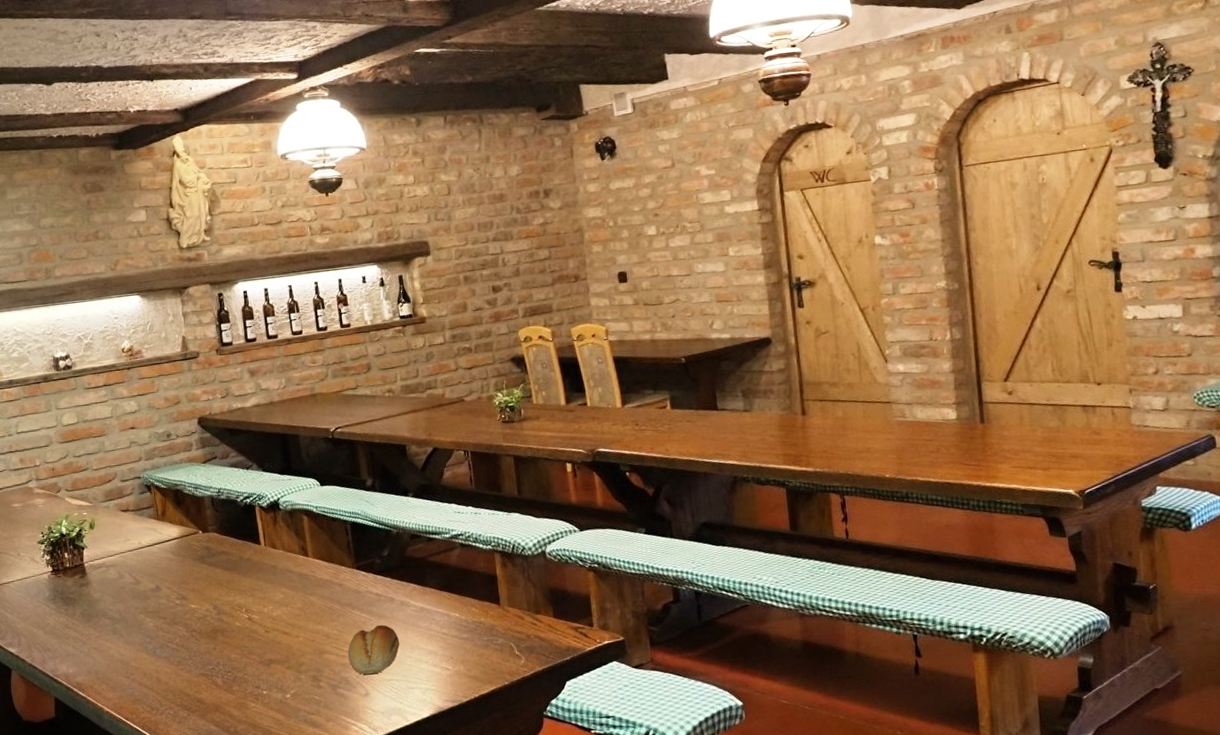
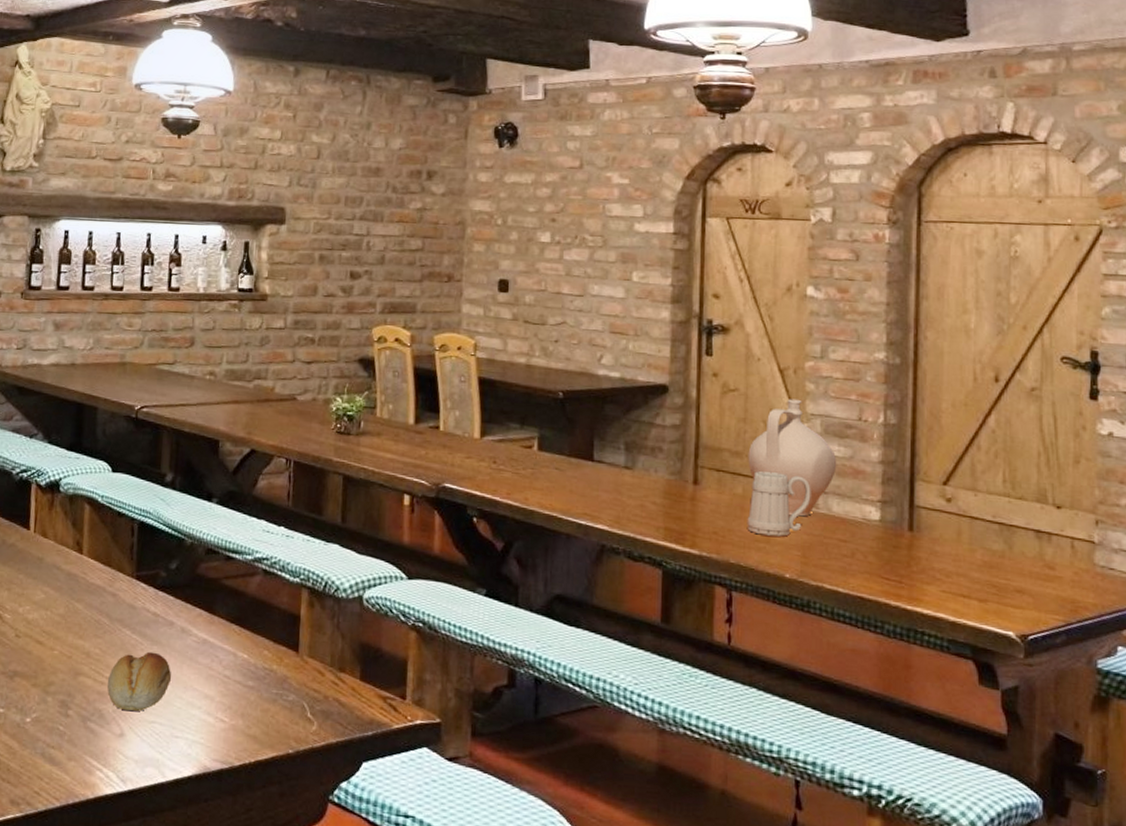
ceramic jug: none [843,331,917,428] -> present [748,399,837,517]
beer mug: none [849,394,899,447] -> present [747,471,811,538]

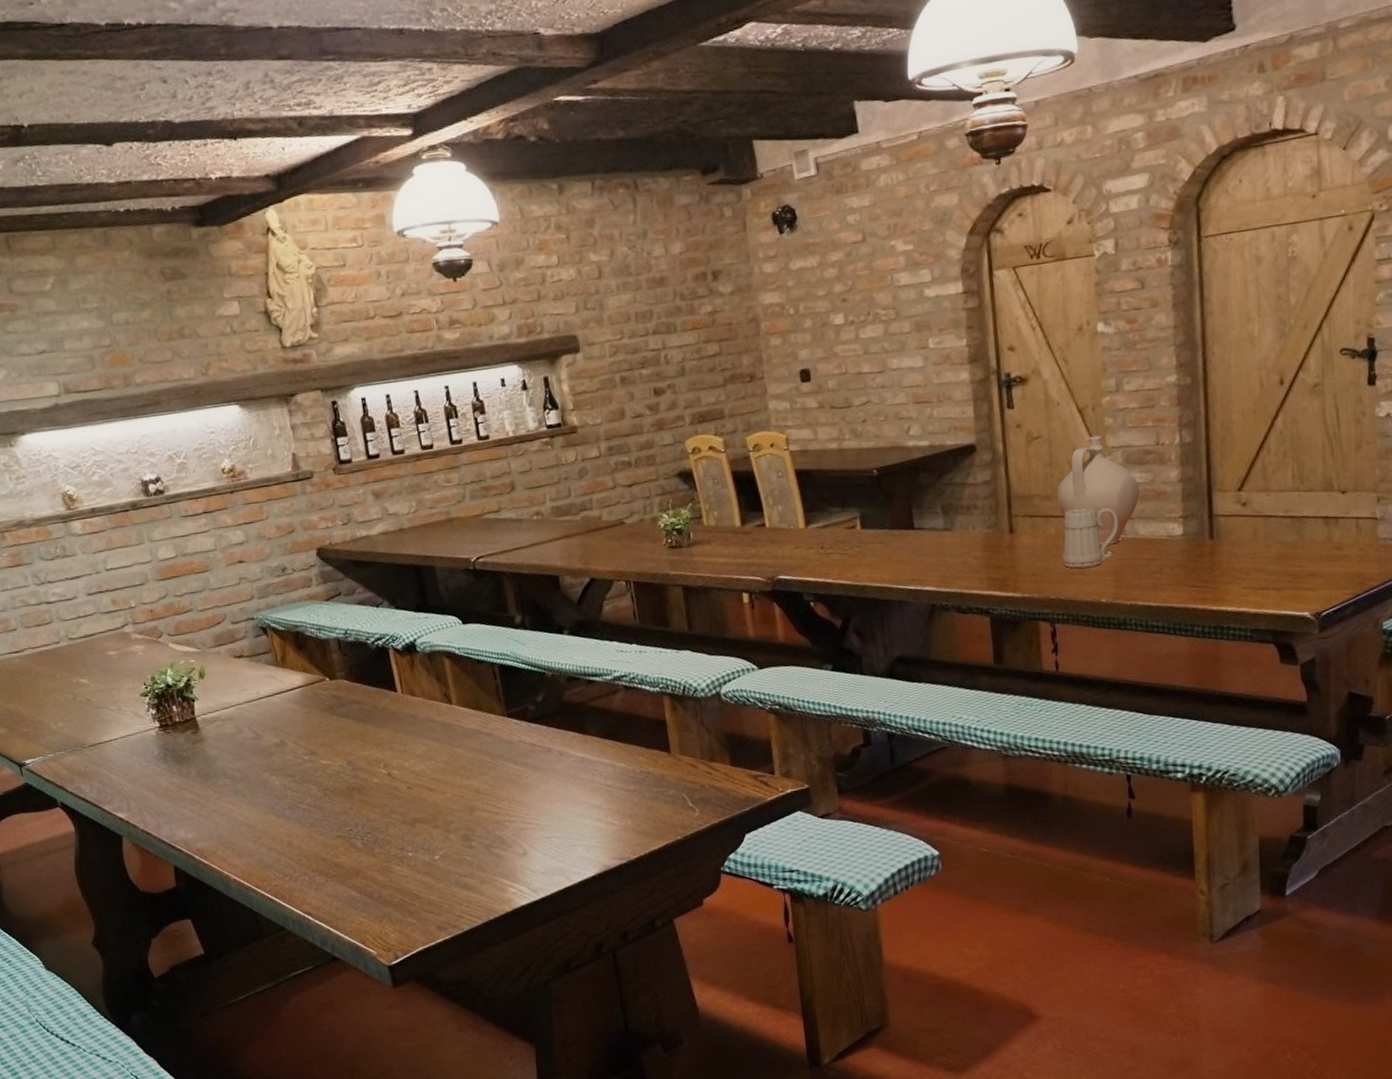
bread roll: present [107,651,172,711] -> none [501,777,560,833]

